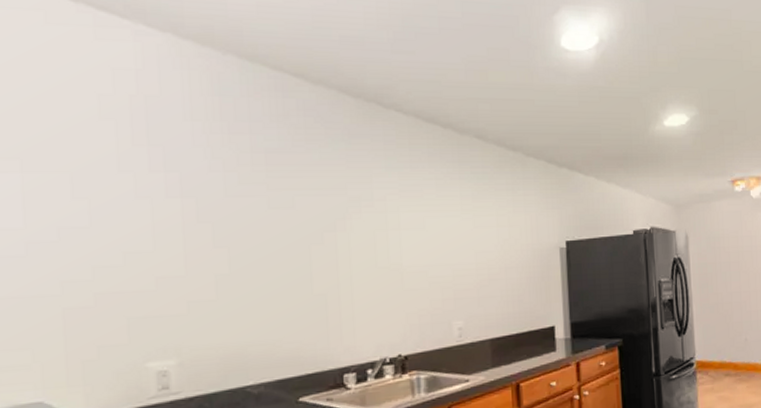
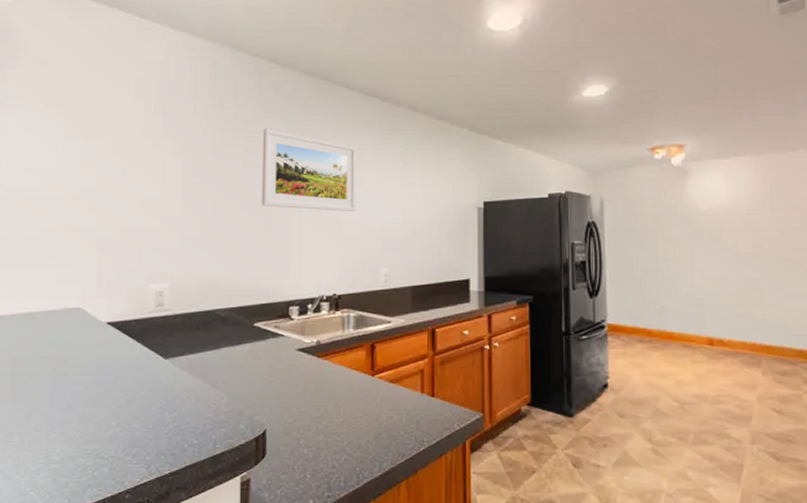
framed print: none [292,160,419,259] -> present [262,128,356,211]

